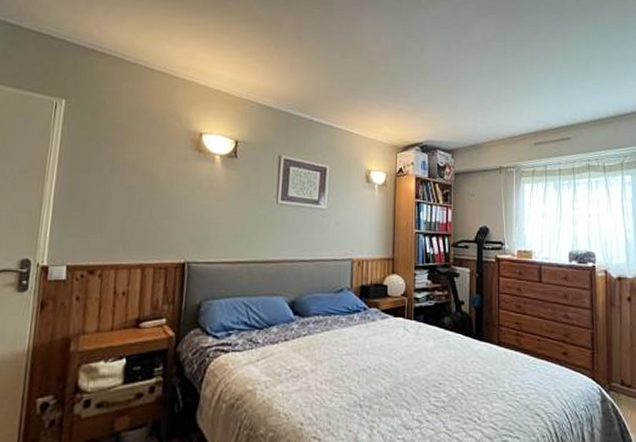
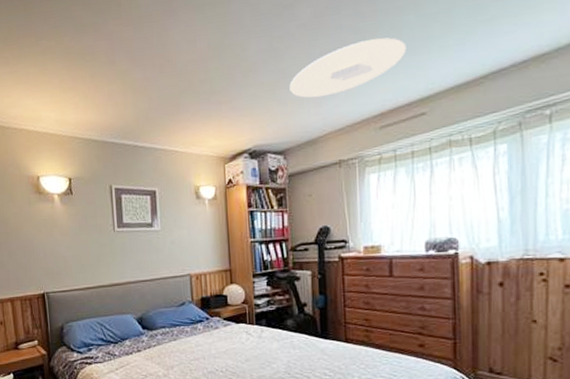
ceiling light: none [461,68,556,109] -> present [289,37,406,98]

